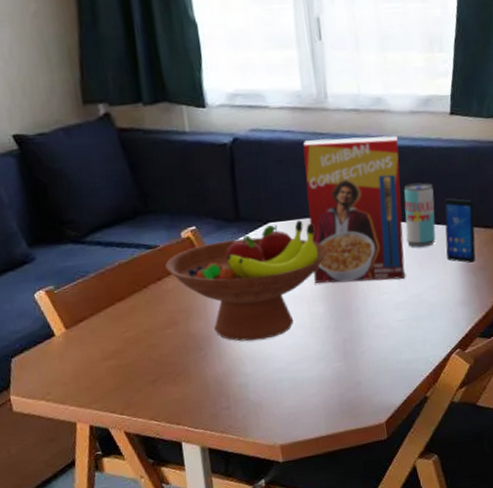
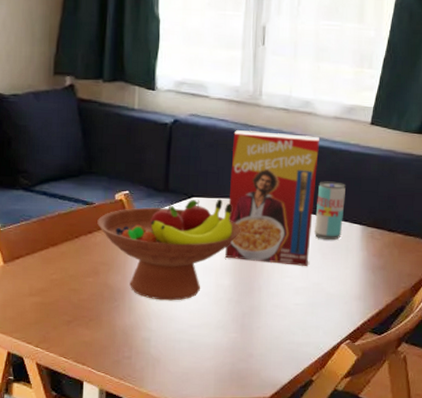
smartphone: present [444,198,476,264] -> none [349,199,382,262]

